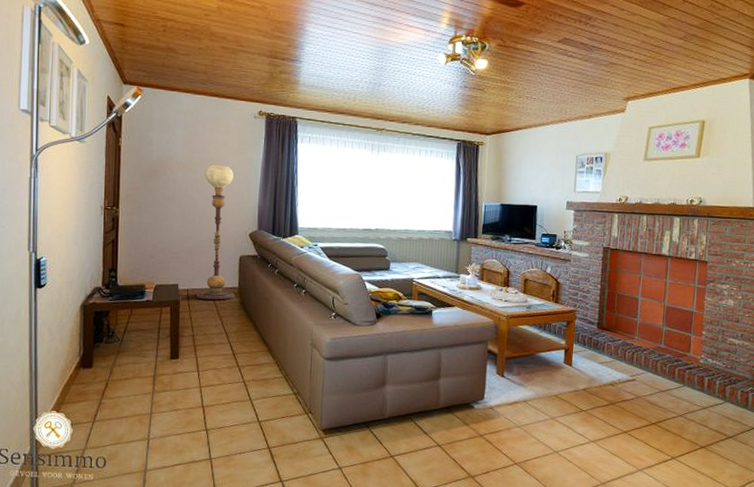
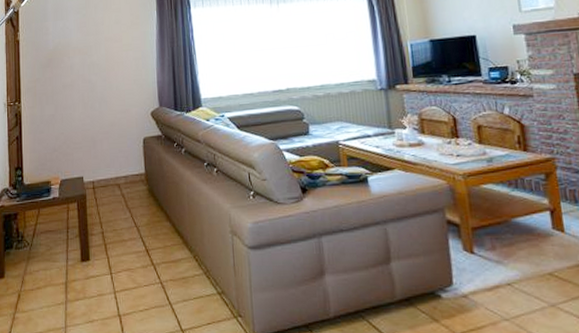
floor lamp: present [196,165,235,300] -> none [99,44,142,191]

